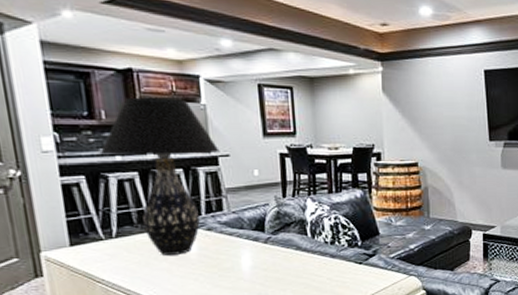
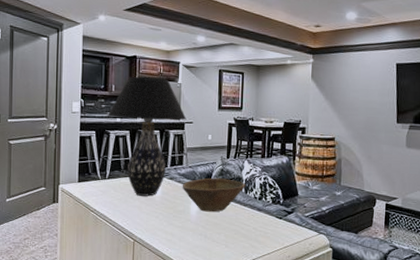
bowl: none [225,223,312,266] -> present [182,178,246,212]

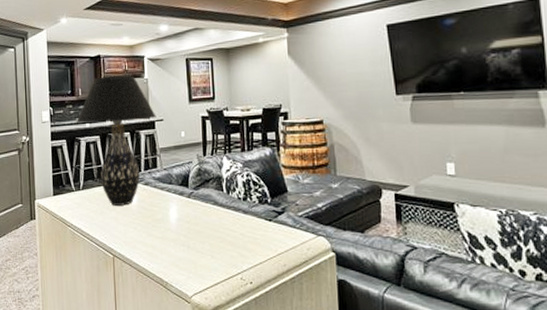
bowl: present [182,178,246,212] -> none [158,179,227,219]

